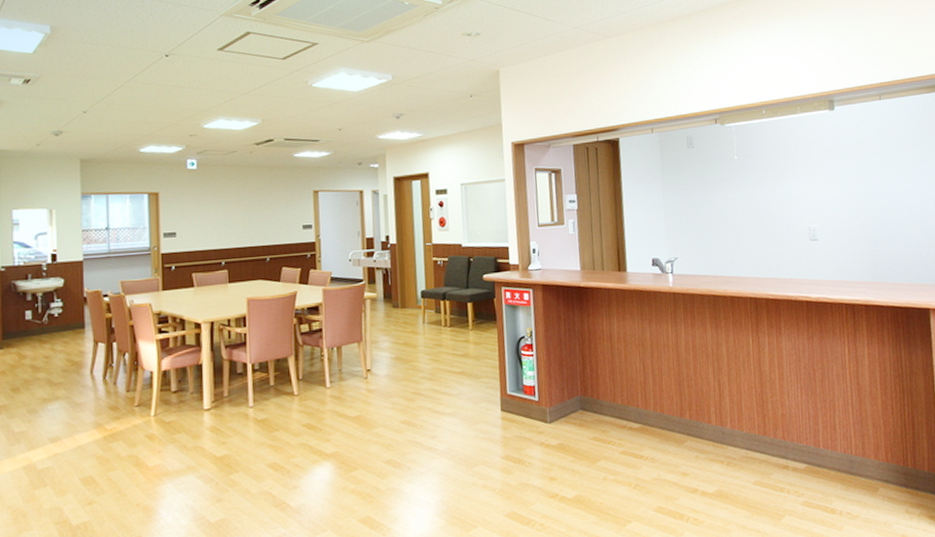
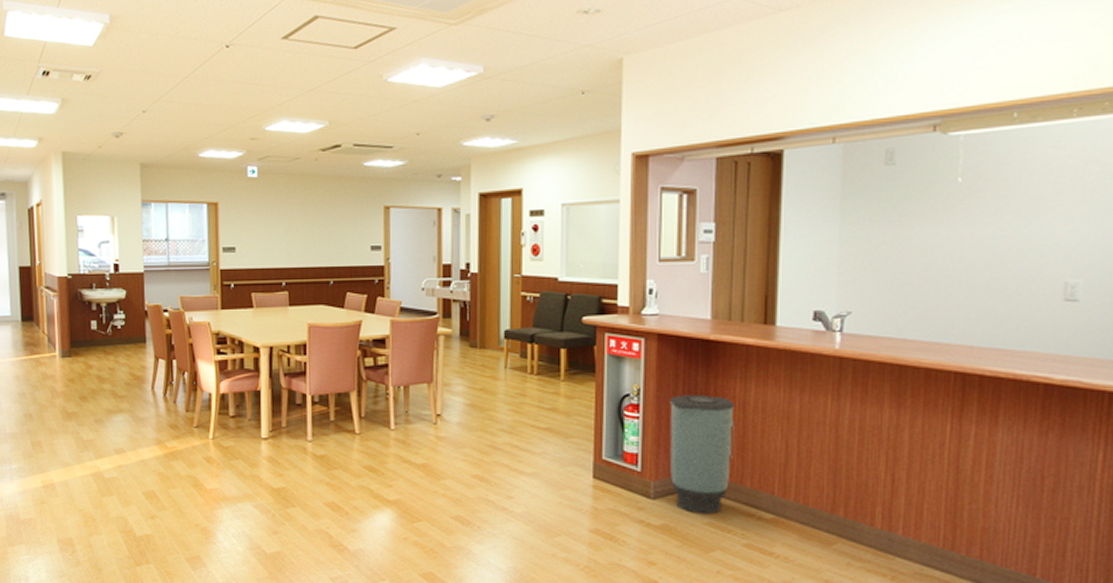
trash can: none [555,331,606,432] -> present [670,395,734,515]

